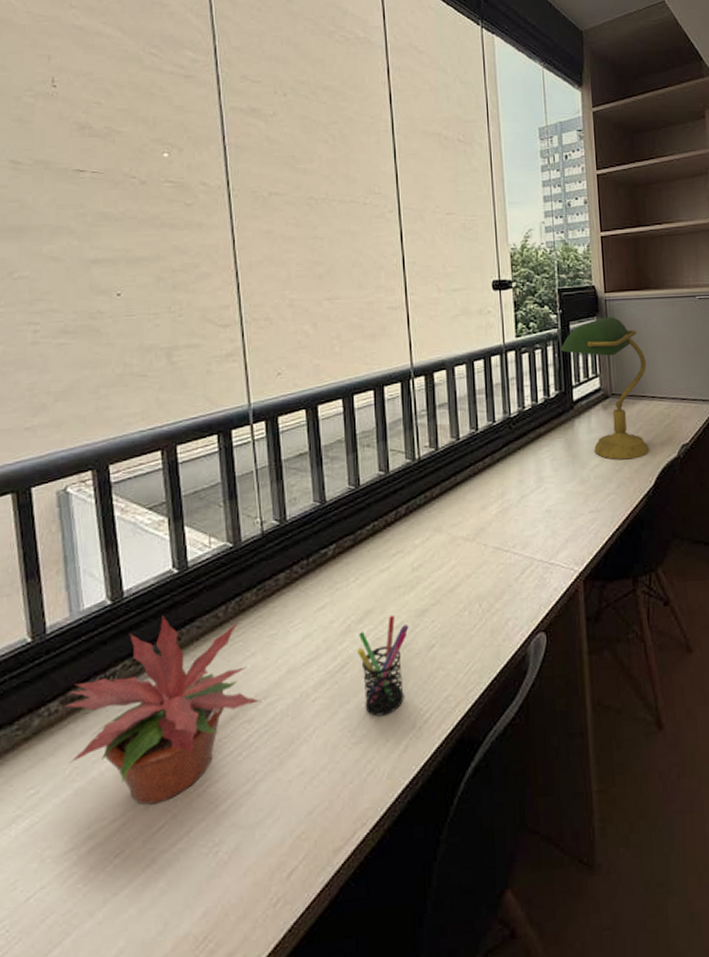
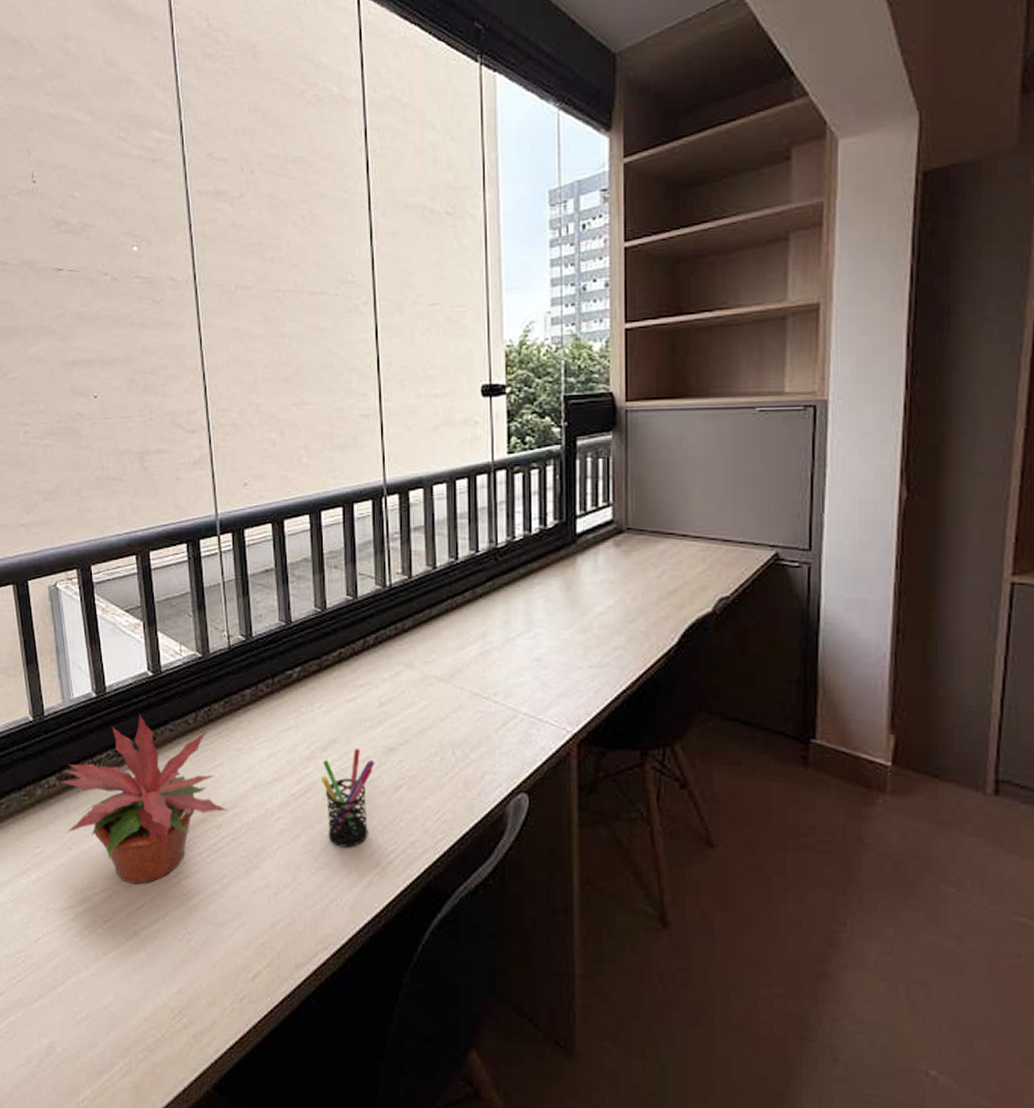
desk lamp: present [560,317,650,460] -> none [562,432,677,610]

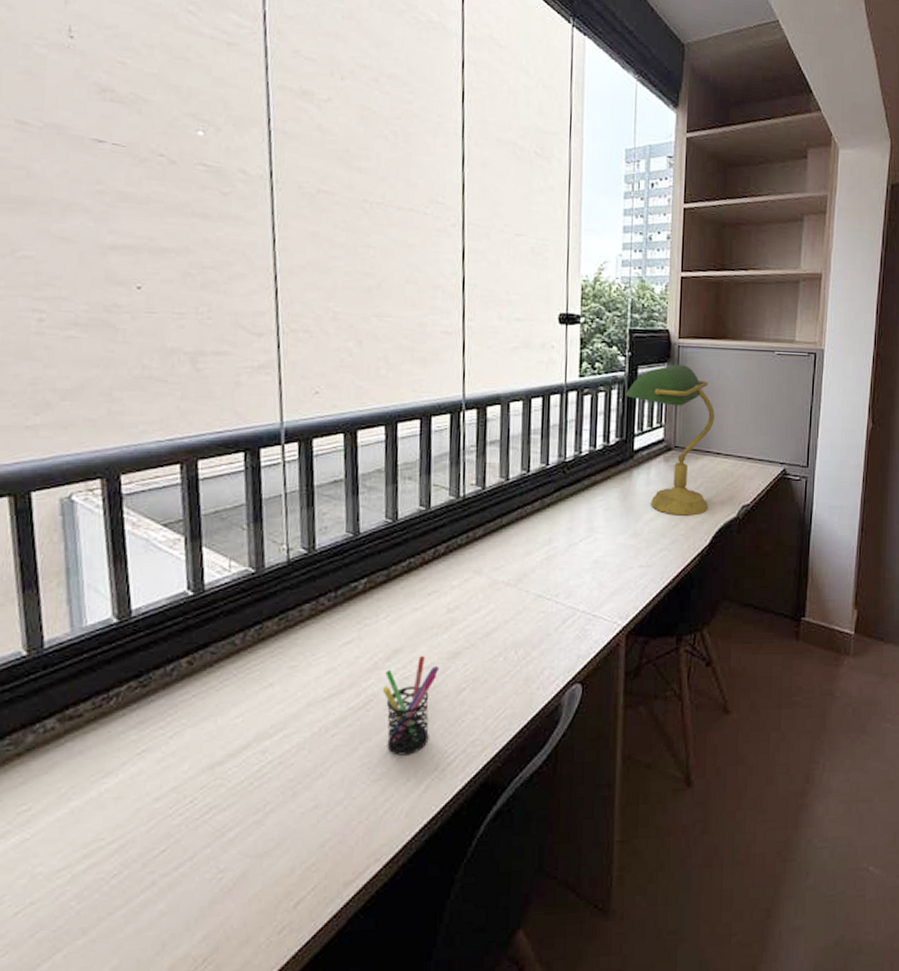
potted plant: present [59,714,228,885] -> none [60,638,276,828]
desk lamp: none [562,432,677,610] -> present [625,364,715,516]

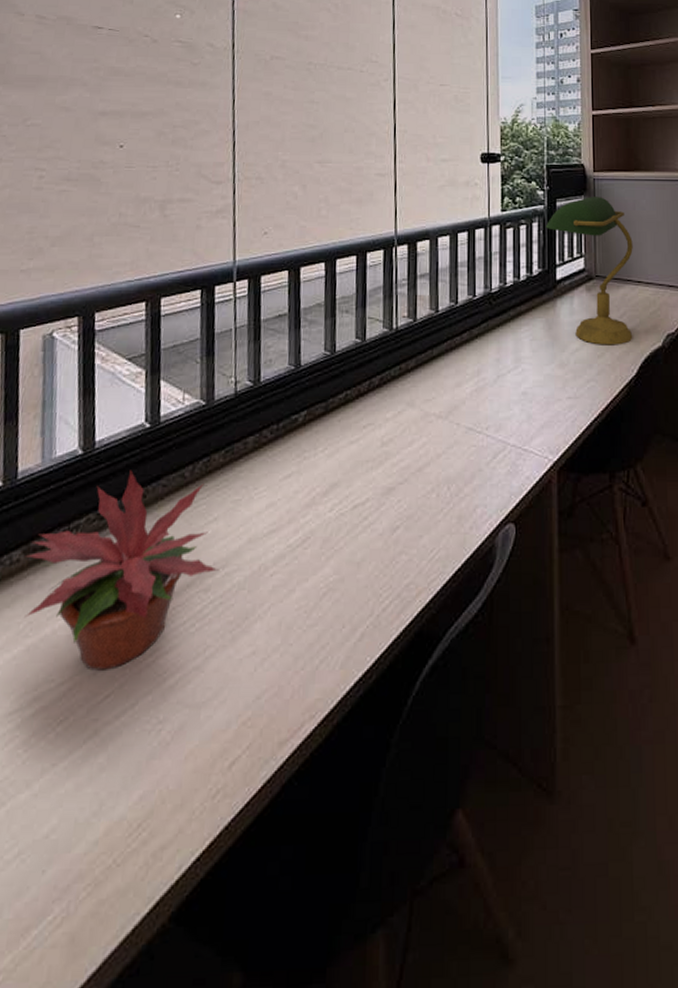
potted plant: none [60,638,276,828] -> present [24,470,219,671]
pen holder: present [383,655,440,756] -> none [320,490,374,599]

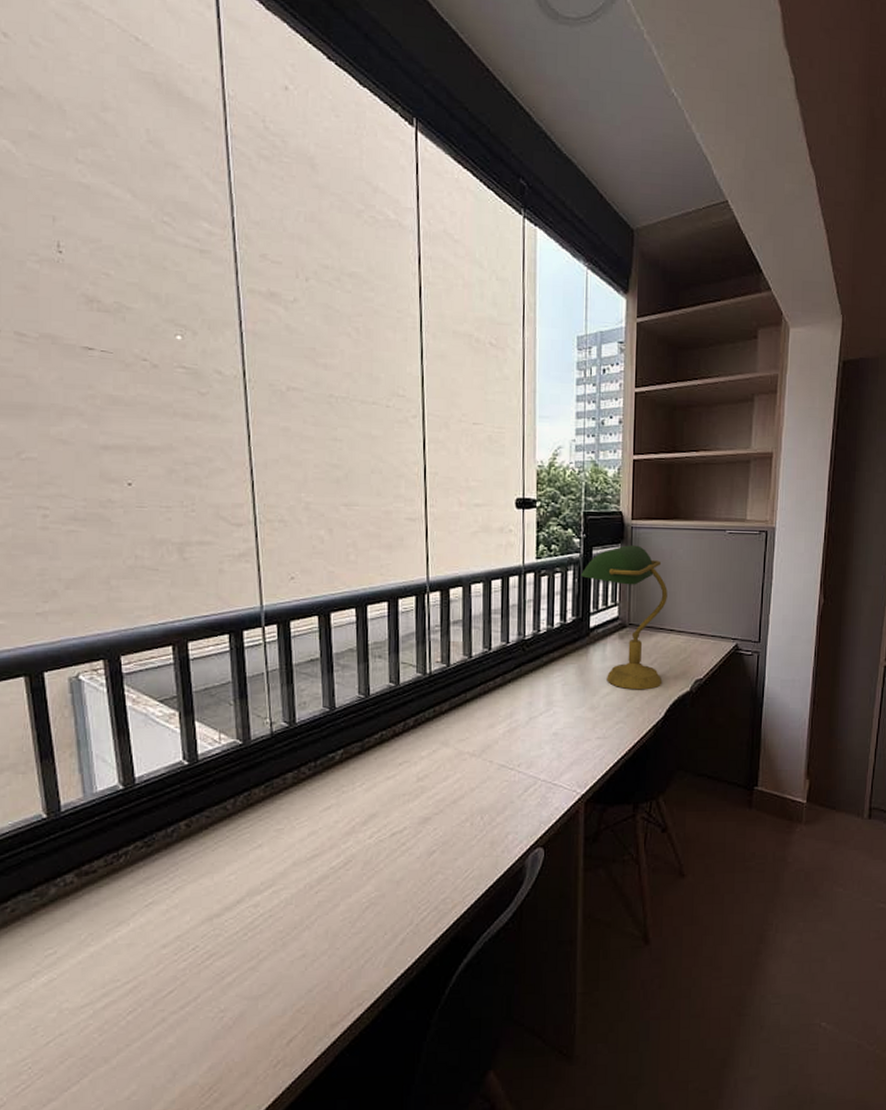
potted plant: present [24,470,219,671] -> none [78,803,266,972]

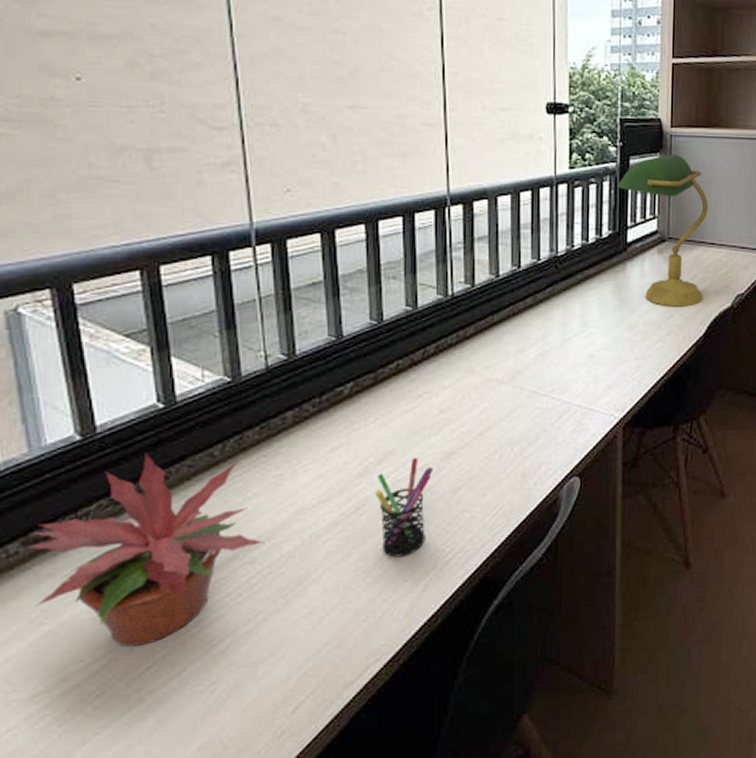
potted plant: none [78,803,266,972] -> present [24,452,264,647]
pen holder: none [361,820,412,911] -> present [376,456,434,558]

